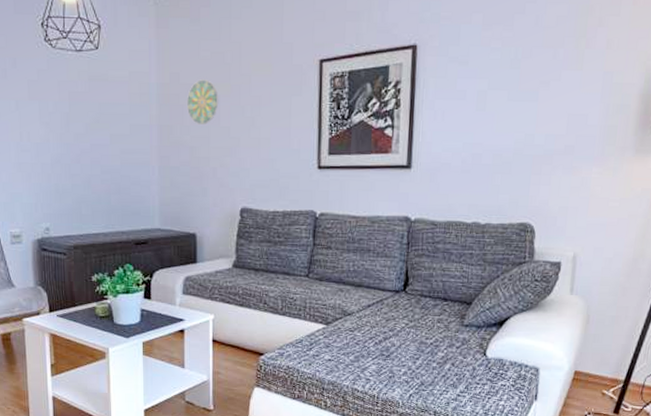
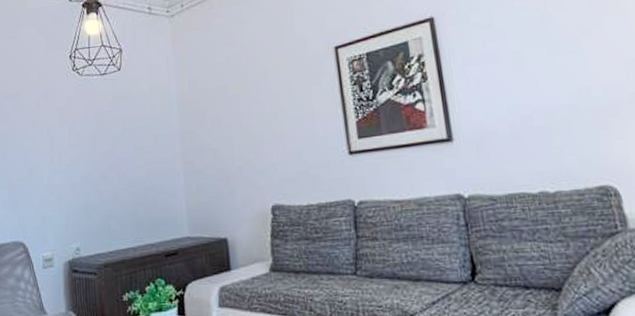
decorative plate: present [186,79,219,124] -> none [206,82,238,126]

